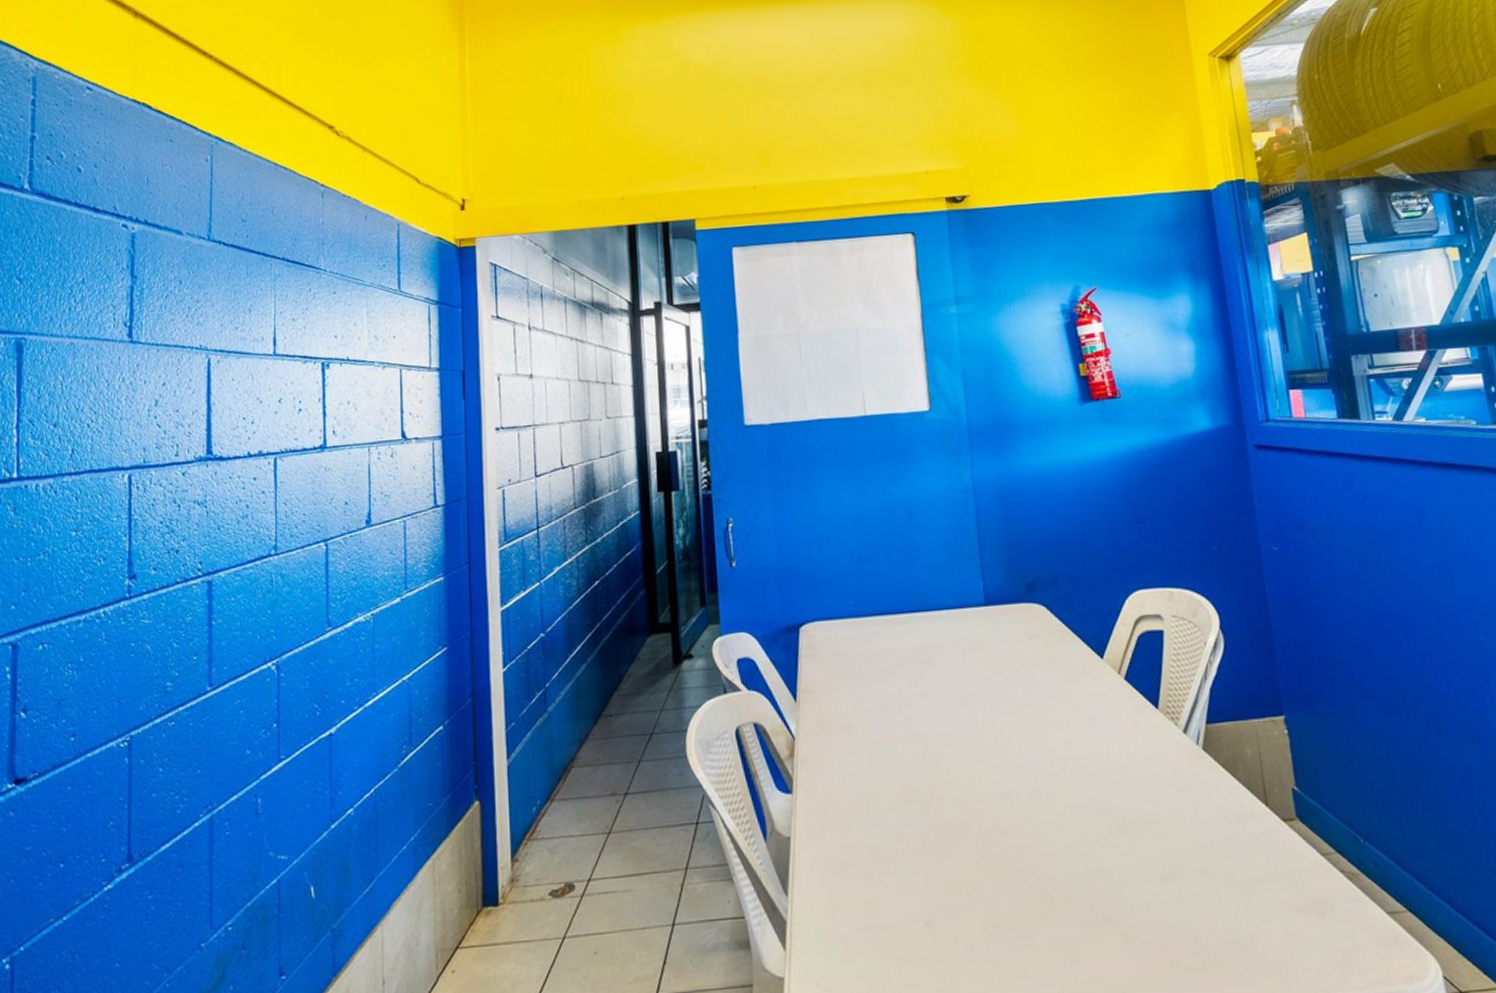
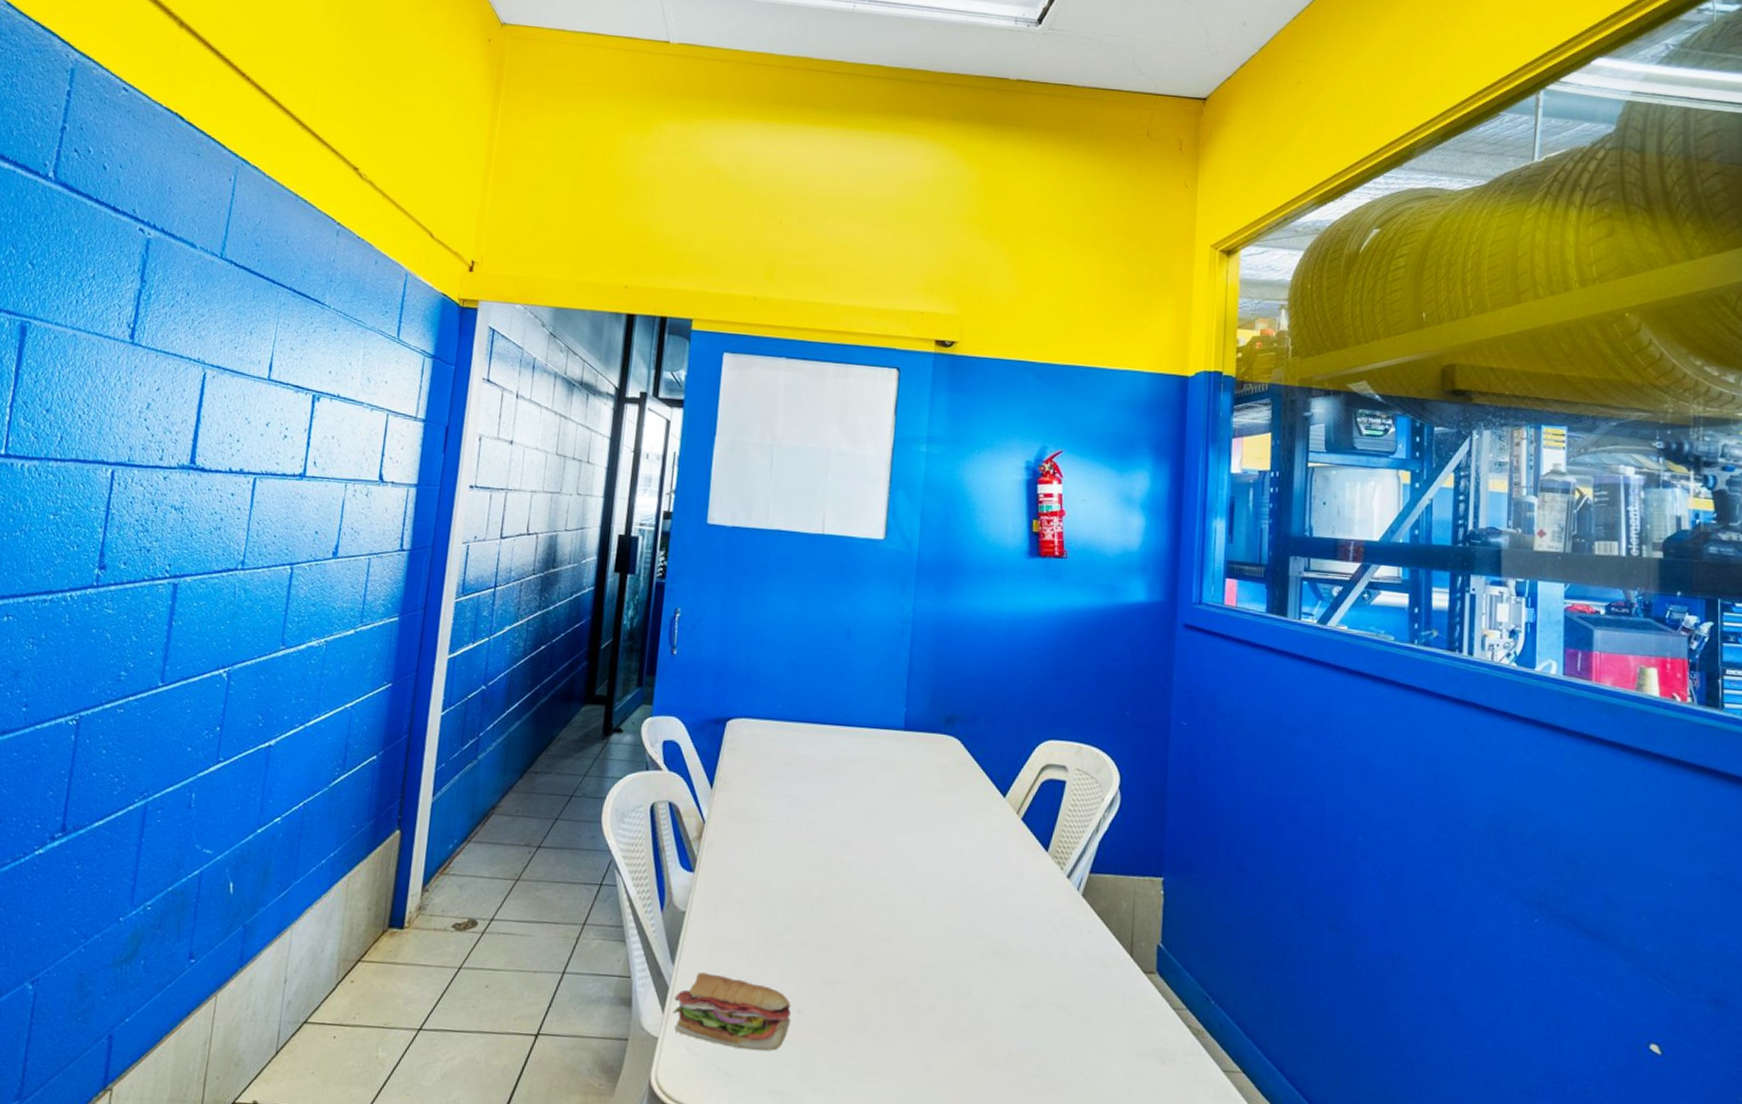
sandwich: none [794,899,921,976] -> present [673,972,791,1051]

